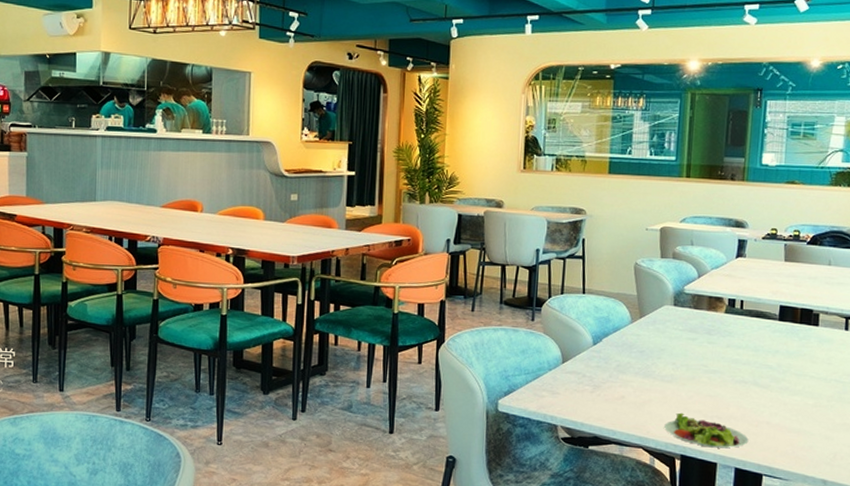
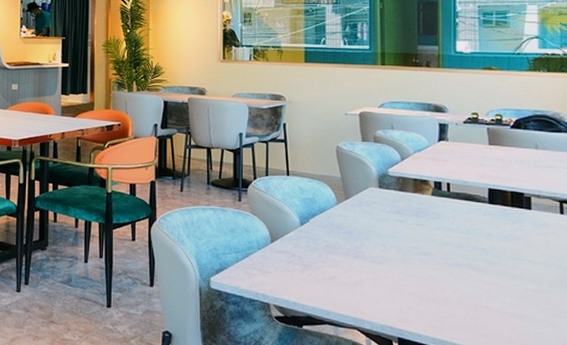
salad plate: present [664,412,749,449] -> none [379,294,468,333]

